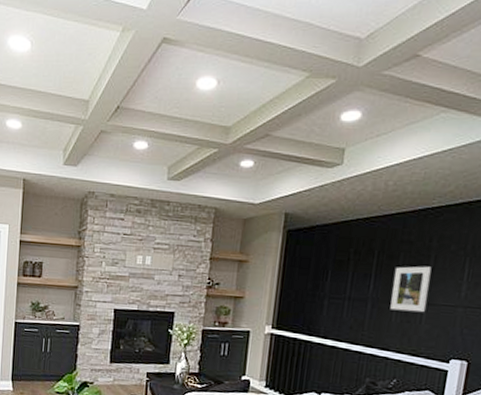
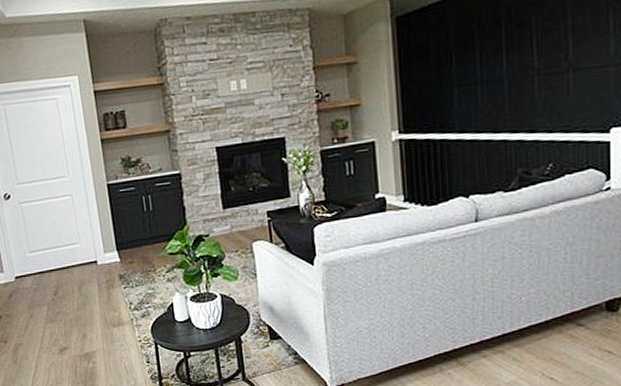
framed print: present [390,266,432,313] -> none [528,26,571,85]

